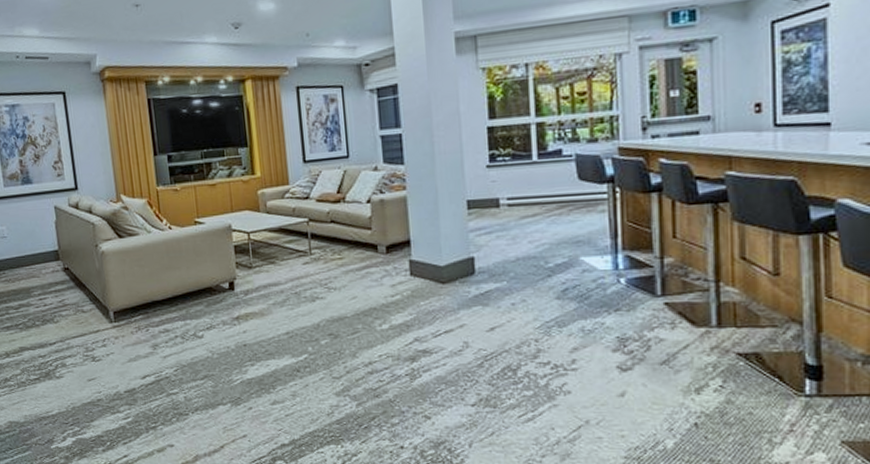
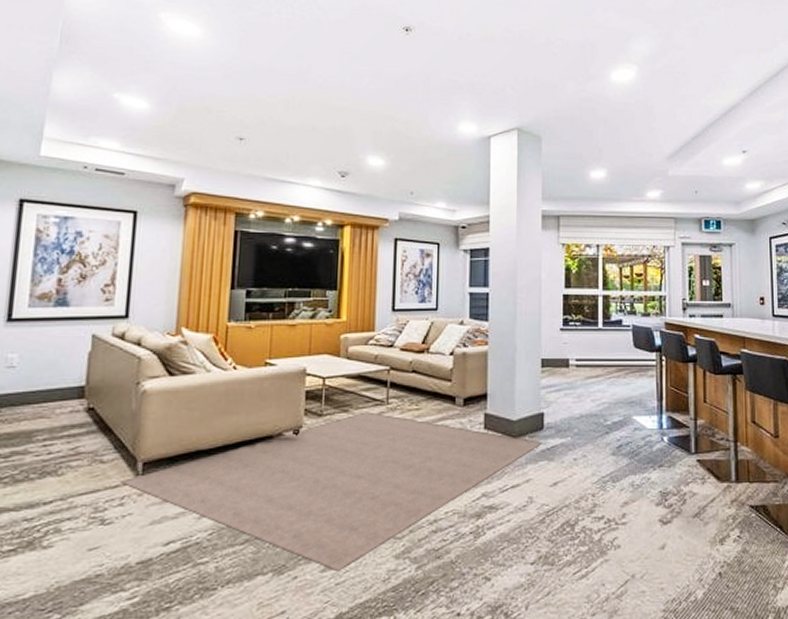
area rug: none [99,263,475,404] -> present [120,412,542,571]

